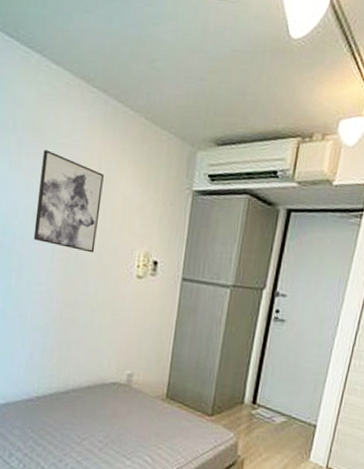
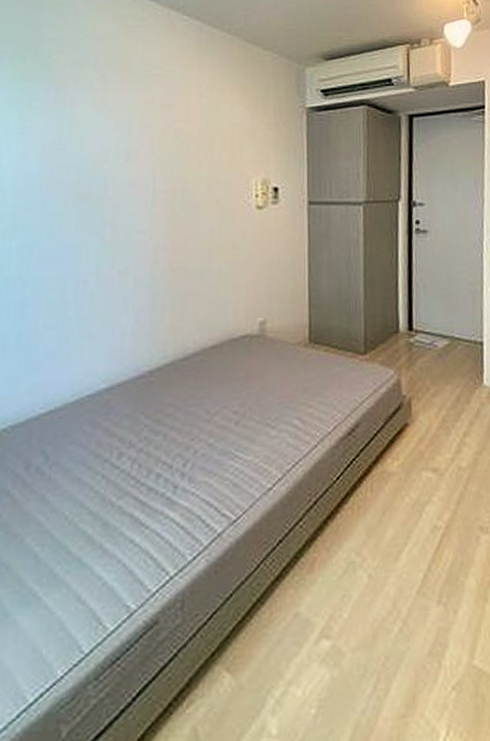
wall art: present [33,150,104,253] -> none [129,84,206,189]

